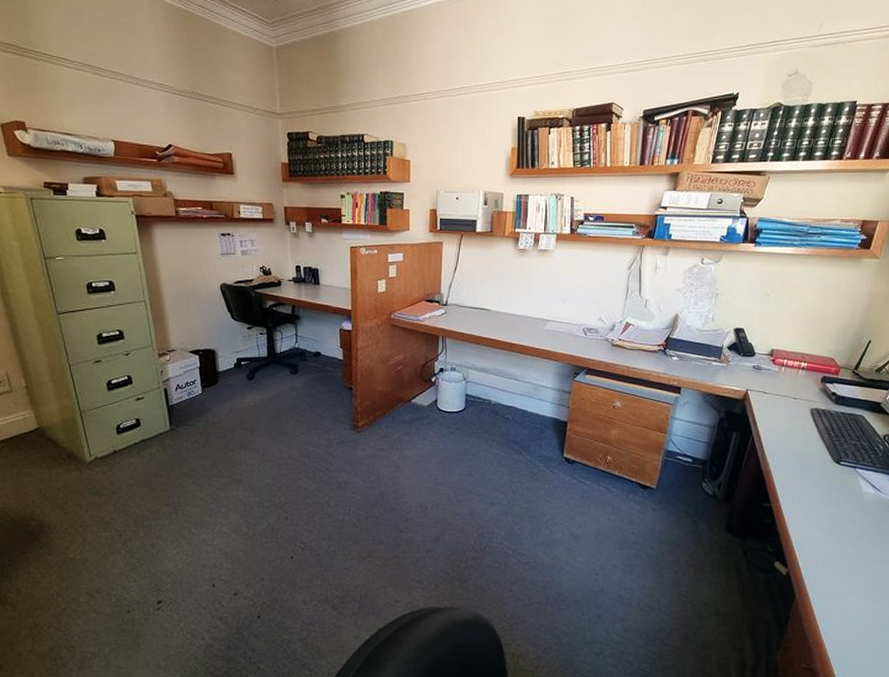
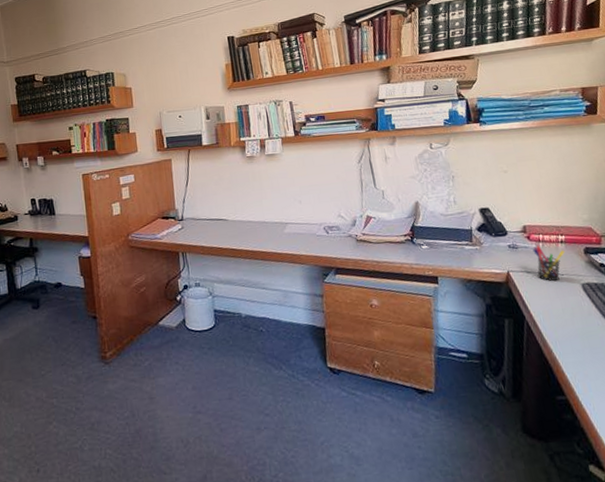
pen holder: none [773,369,804,403] -> present [532,245,566,281]

